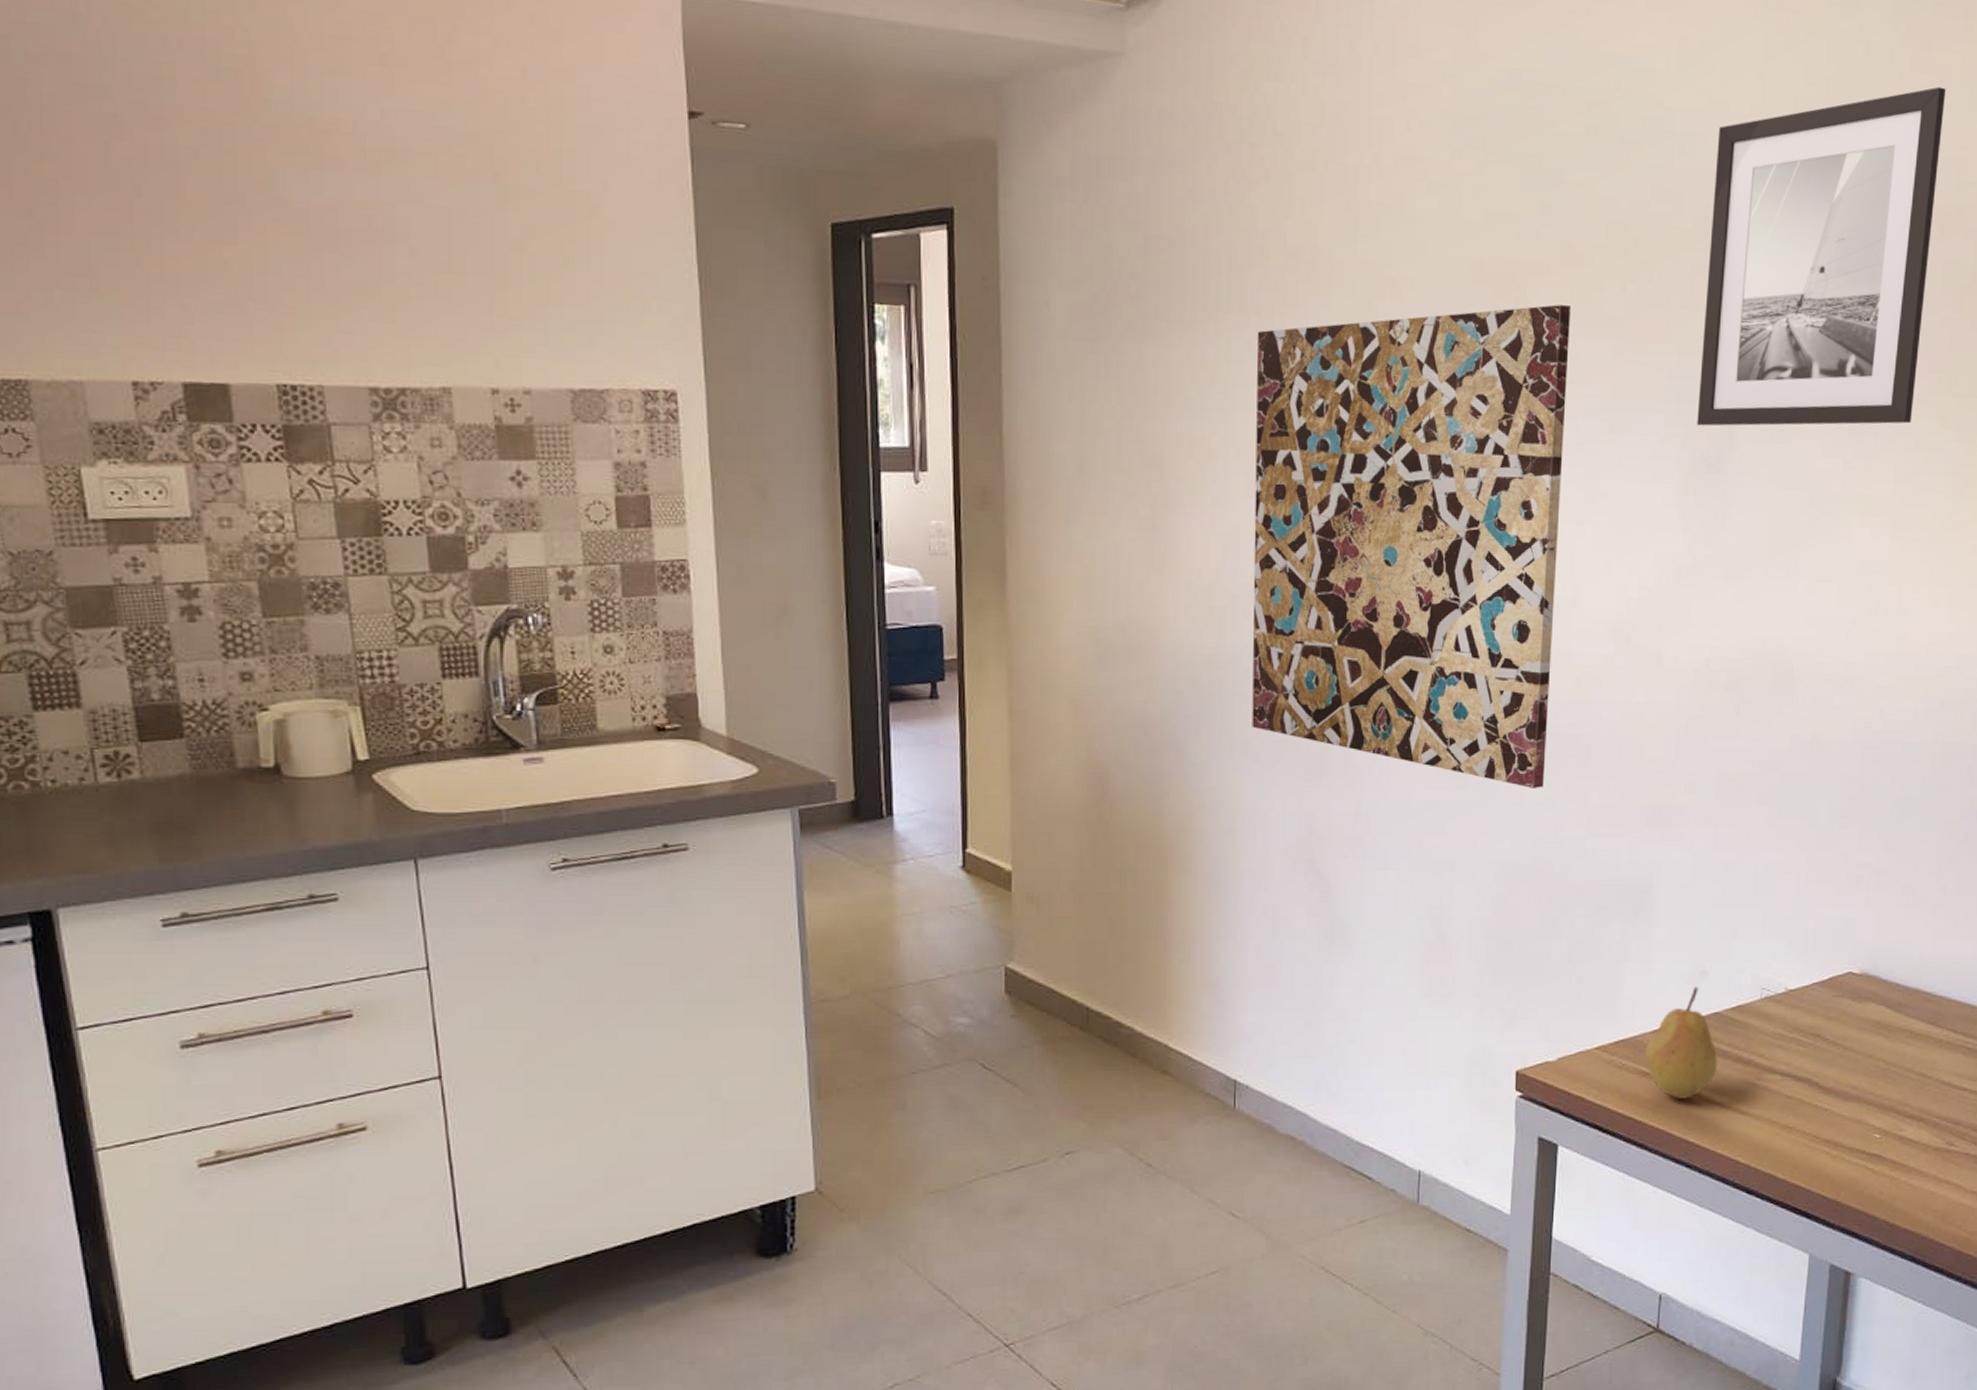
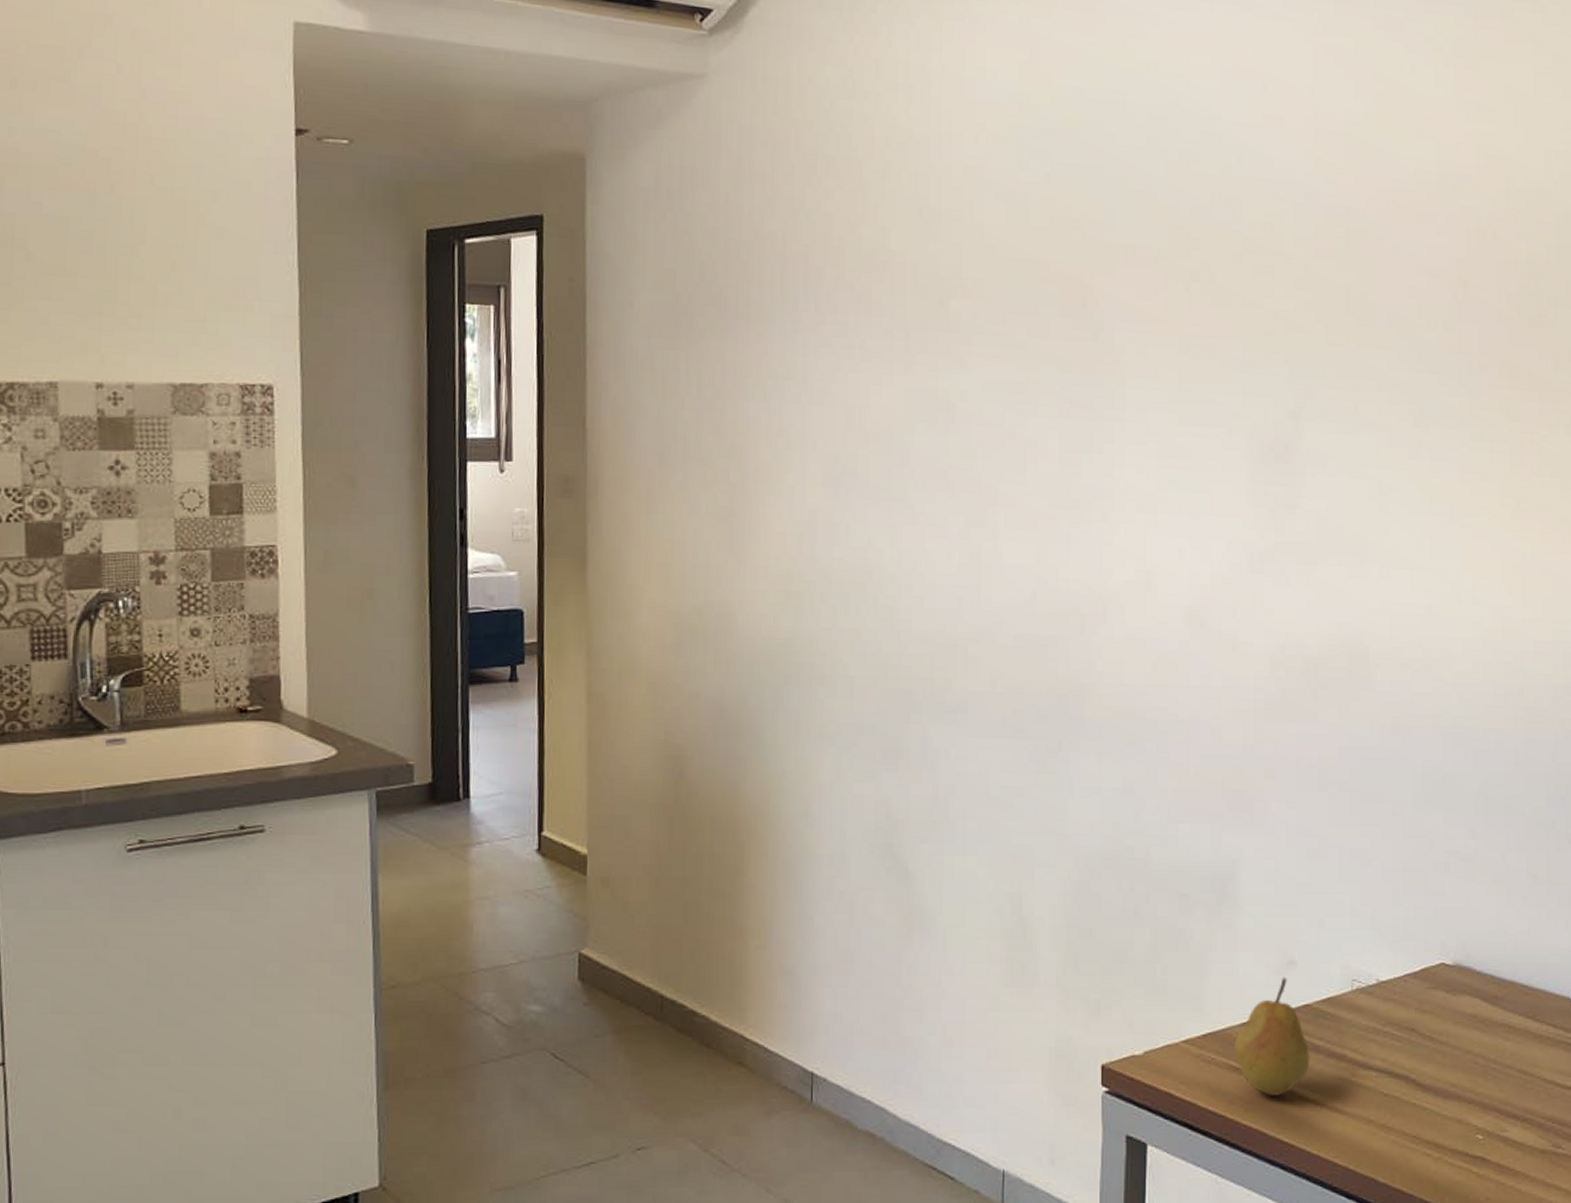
wall art: present [1252,304,1572,788] -> none [829,303,1137,773]
wall art: present [1697,86,1947,426] -> none [1264,102,1491,418]

